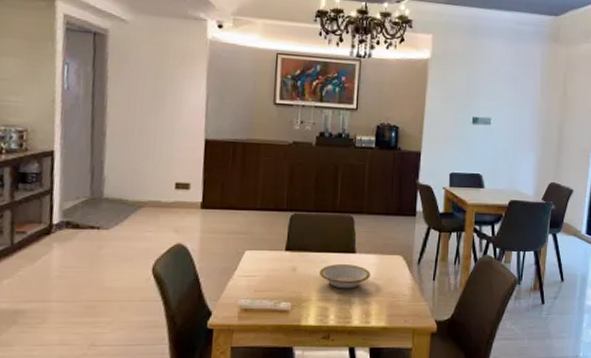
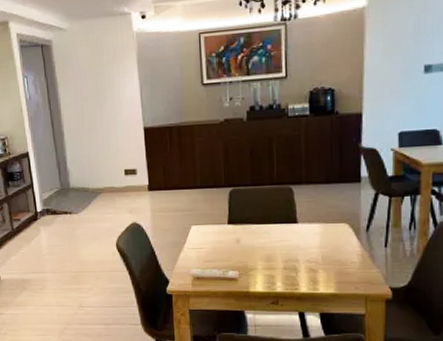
bowl: present [319,264,371,289] -> none [262,234,315,258]

